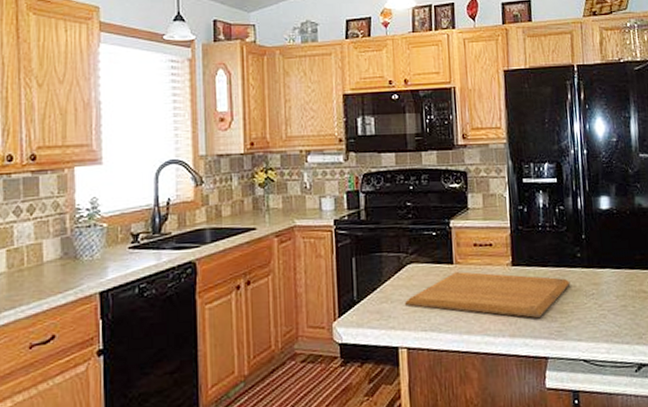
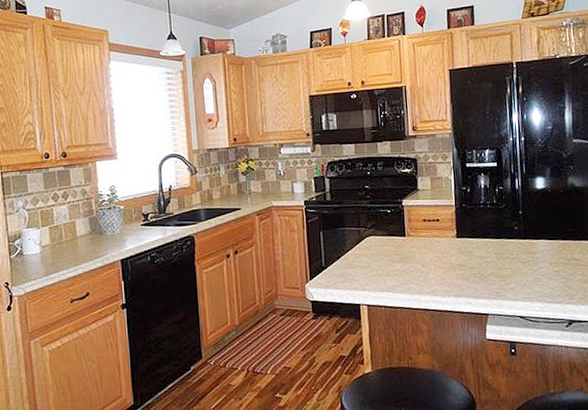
chopping board: present [405,271,571,318] -> none [365,243,509,281]

